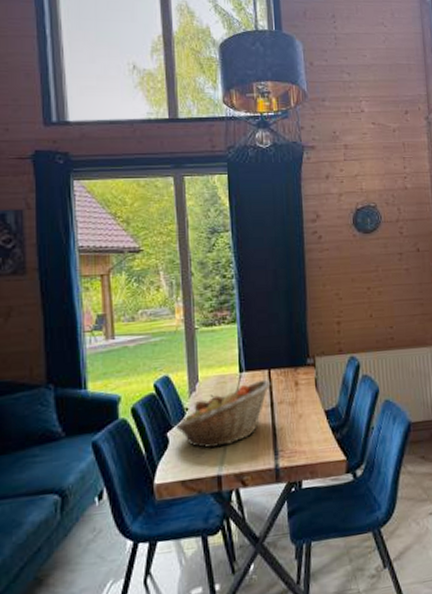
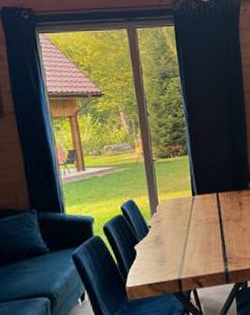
fruit basket: present [176,379,271,449] -> none [142,201,219,258]

